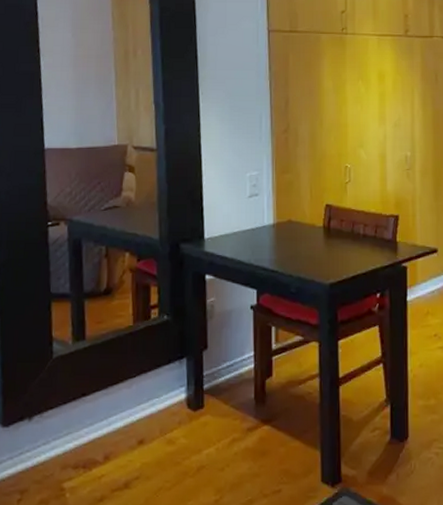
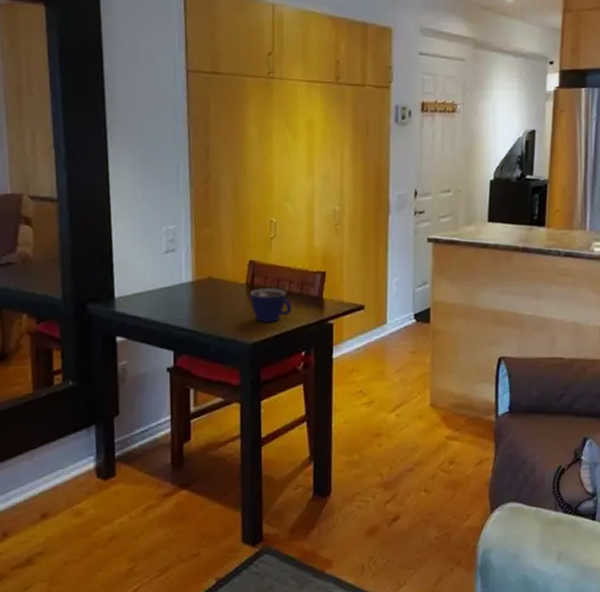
cup: none [326,231,366,265] -> present [249,288,292,324]

